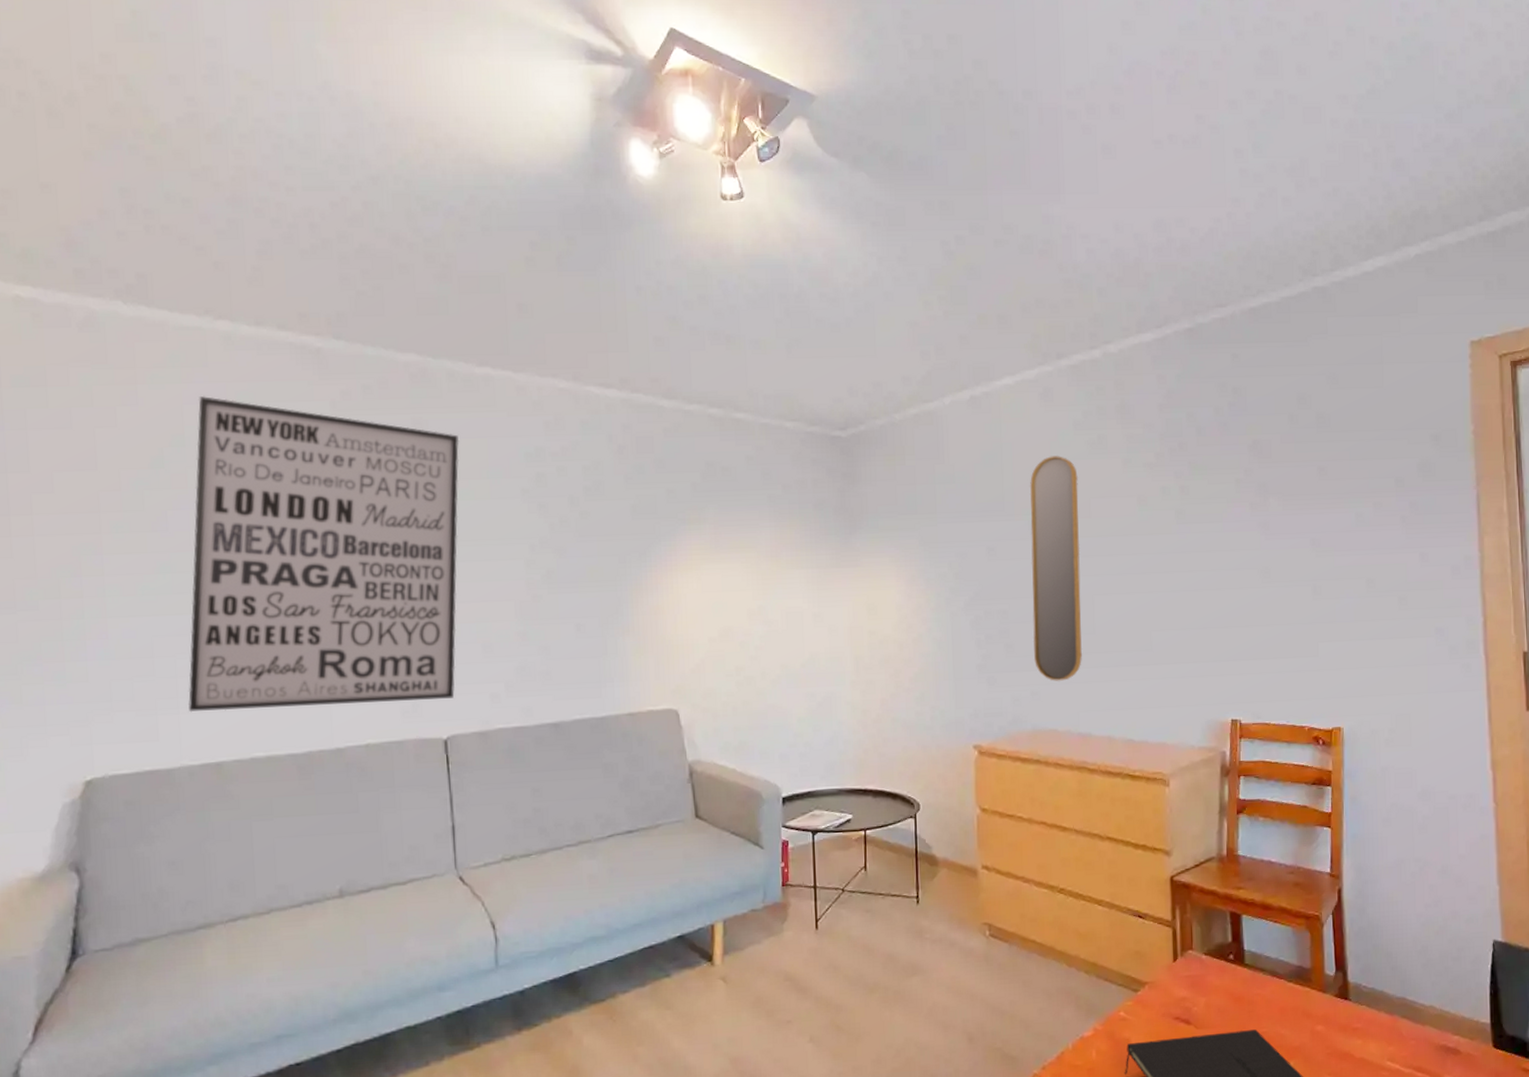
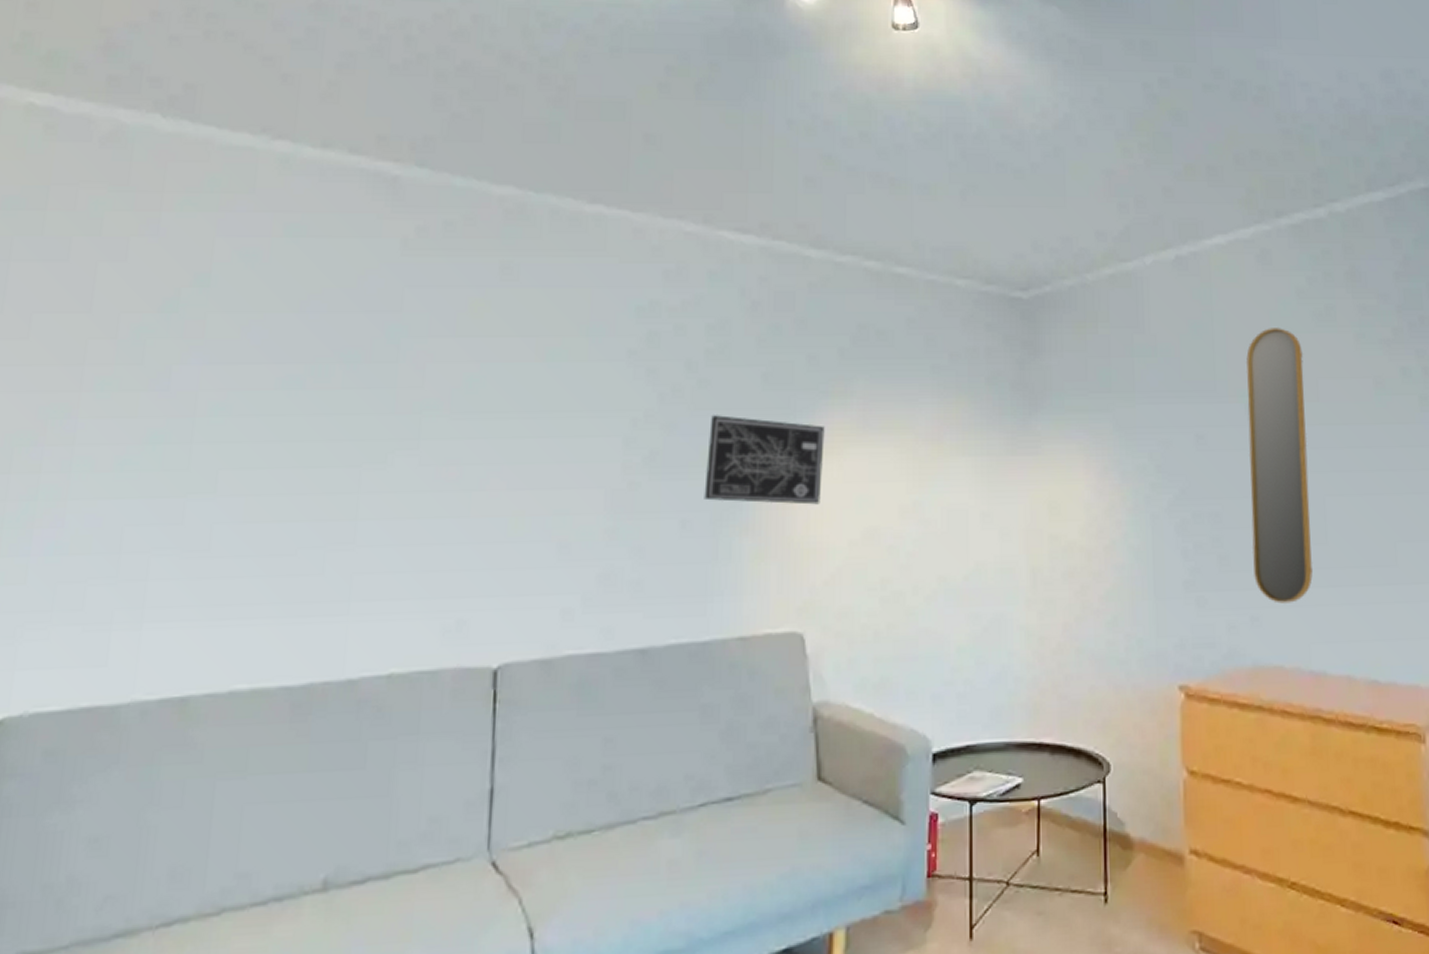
wall art: present [188,395,460,713] -> none [156,226,557,628]
wall art: none [592,540,685,611] -> present [704,415,825,505]

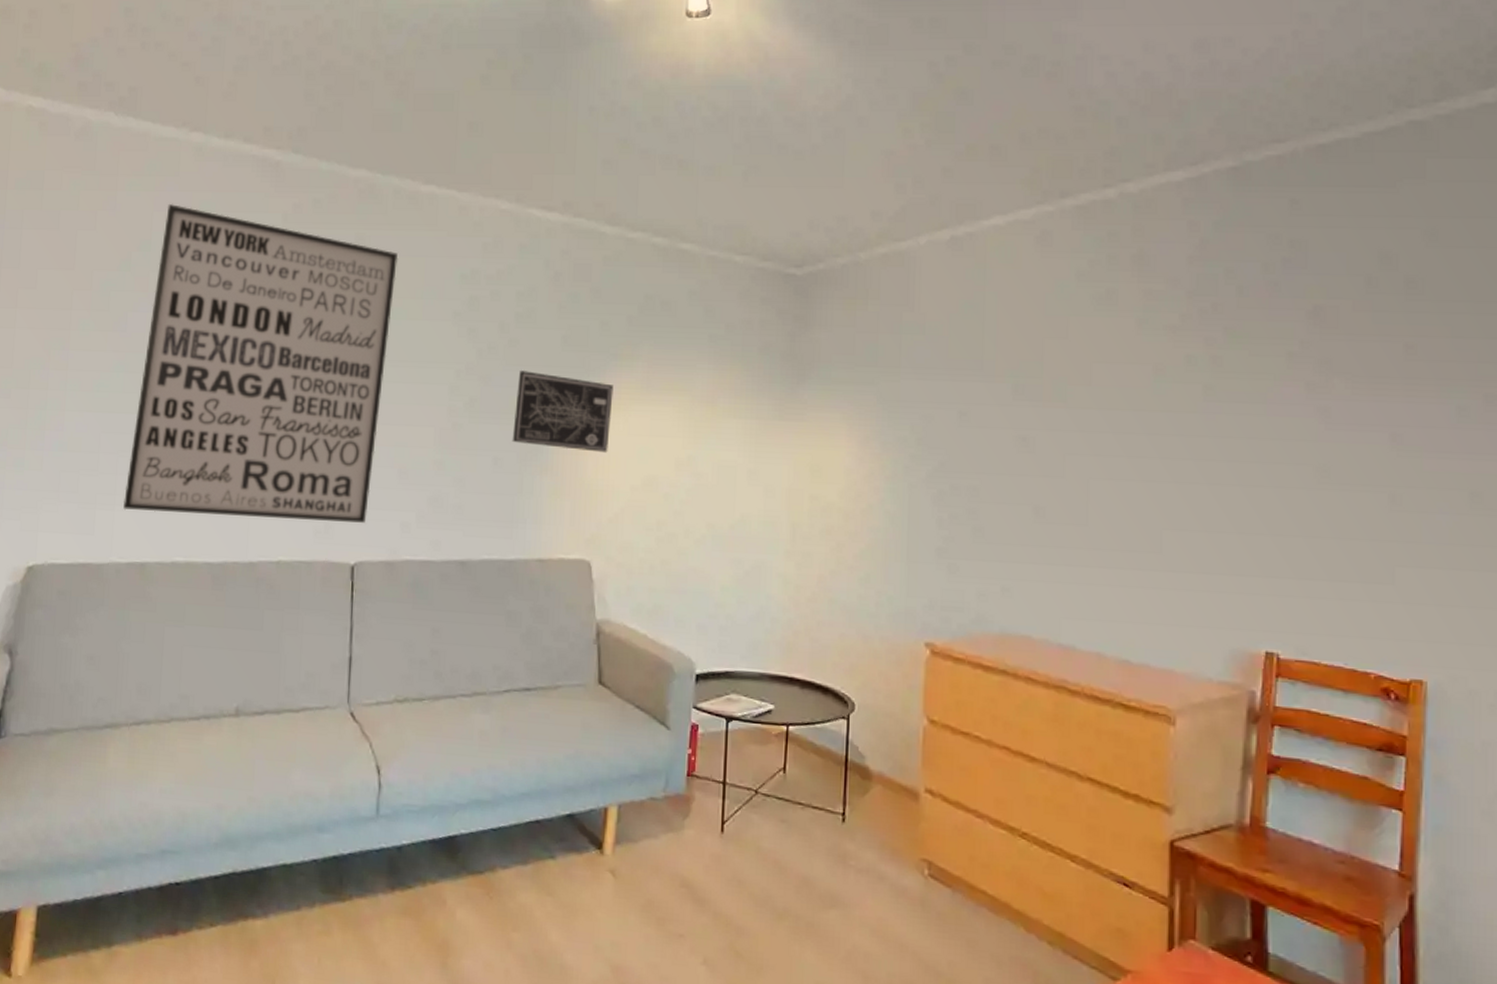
wall art: none [156,226,557,628] -> present [123,203,399,523]
home mirror: present [1246,328,1313,604] -> none [1008,310,1078,578]

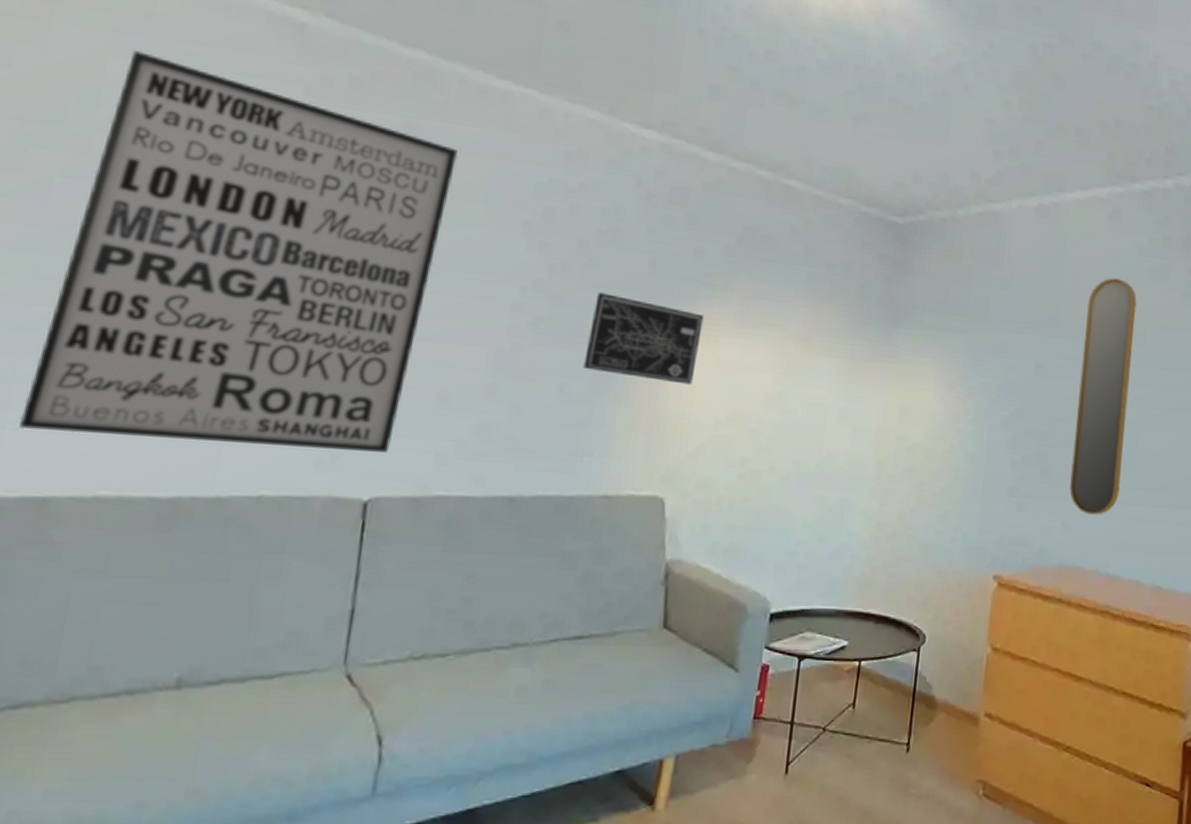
home mirror: none [1008,310,1078,578] -> present [1069,278,1137,515]

